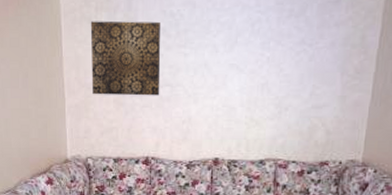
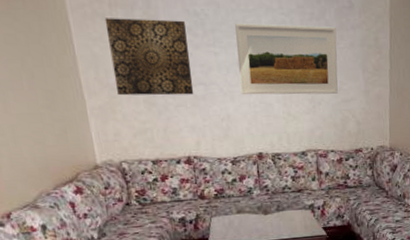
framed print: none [205,23,317,99] -> present [235,23,338,95]

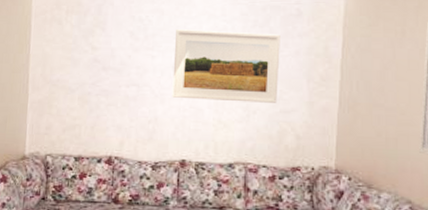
wall art: present [104,18,194,96] -> none [57,23,130,95]

